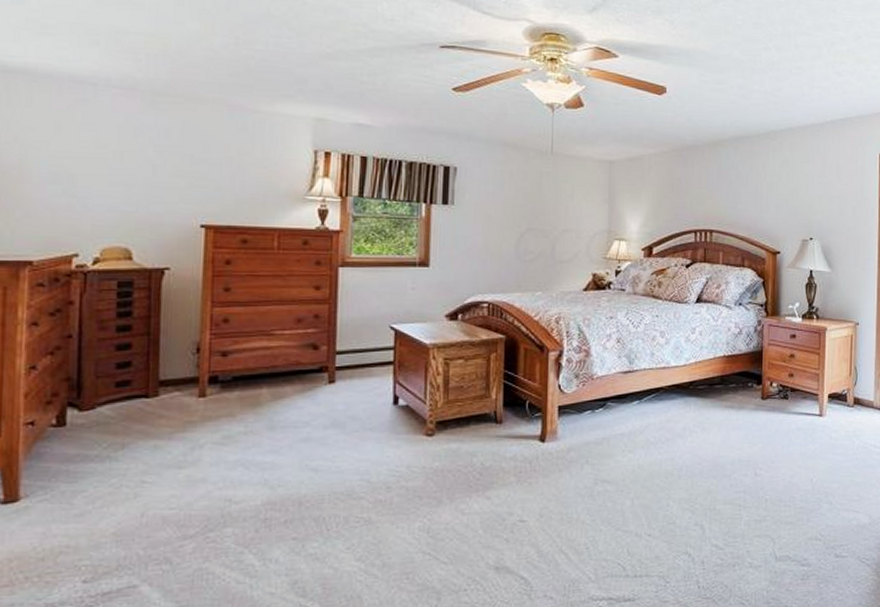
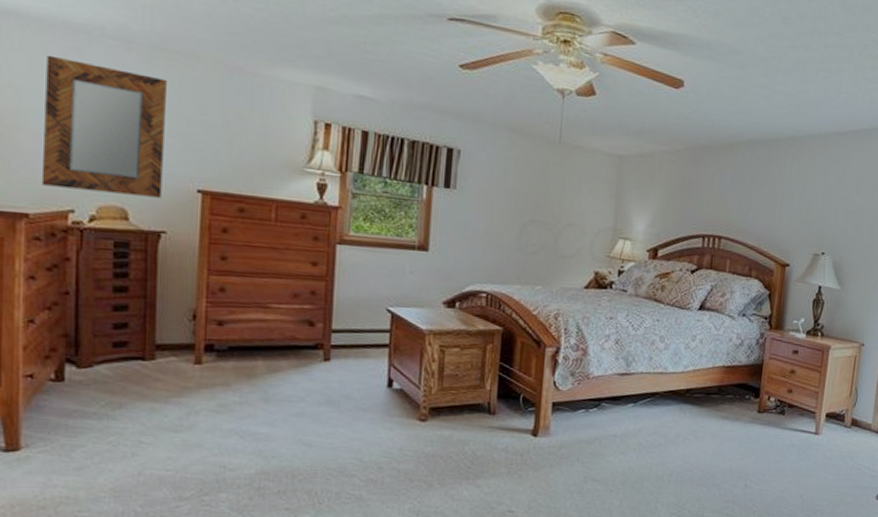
home mirror: none [45,107,170,236] -> present [41,55,167,198]

